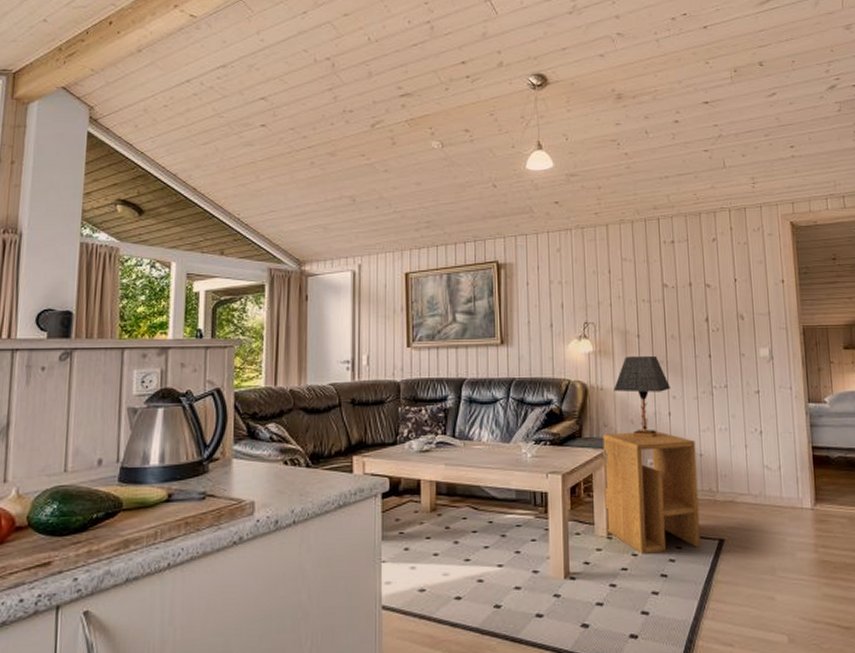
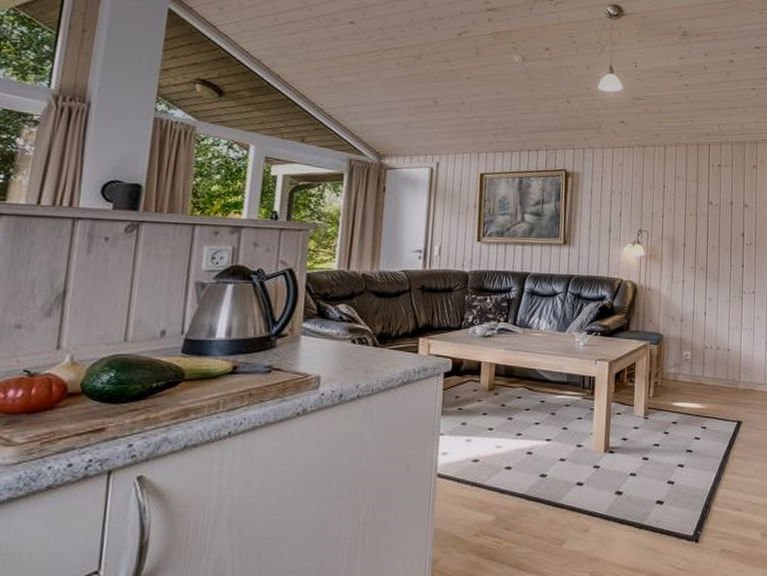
side table: present [603,431,701,554] -> none [643,327,725,432]
table lamp: present [613,355,670,439] -> none [659,261,708,334]

